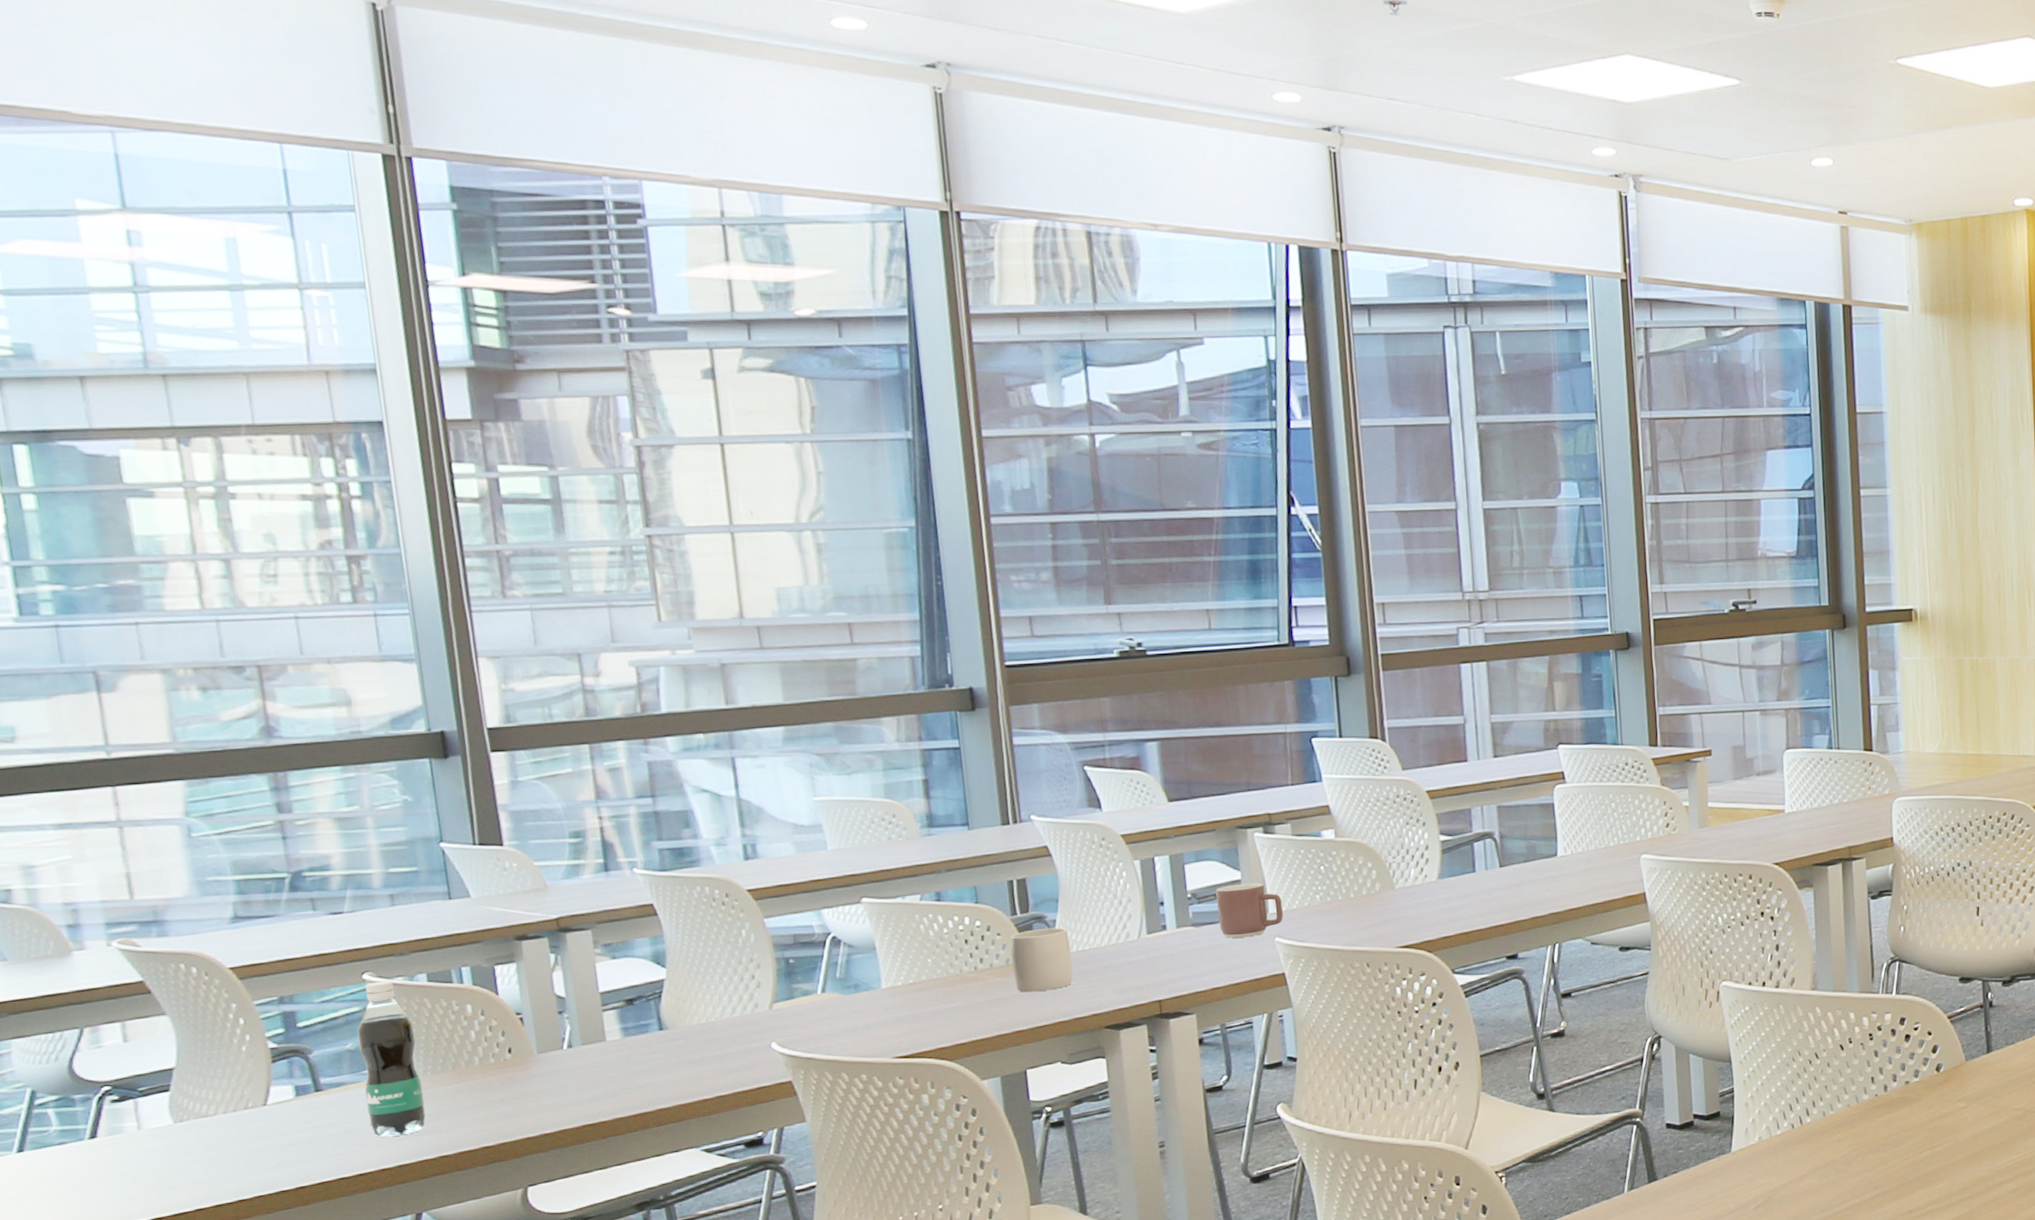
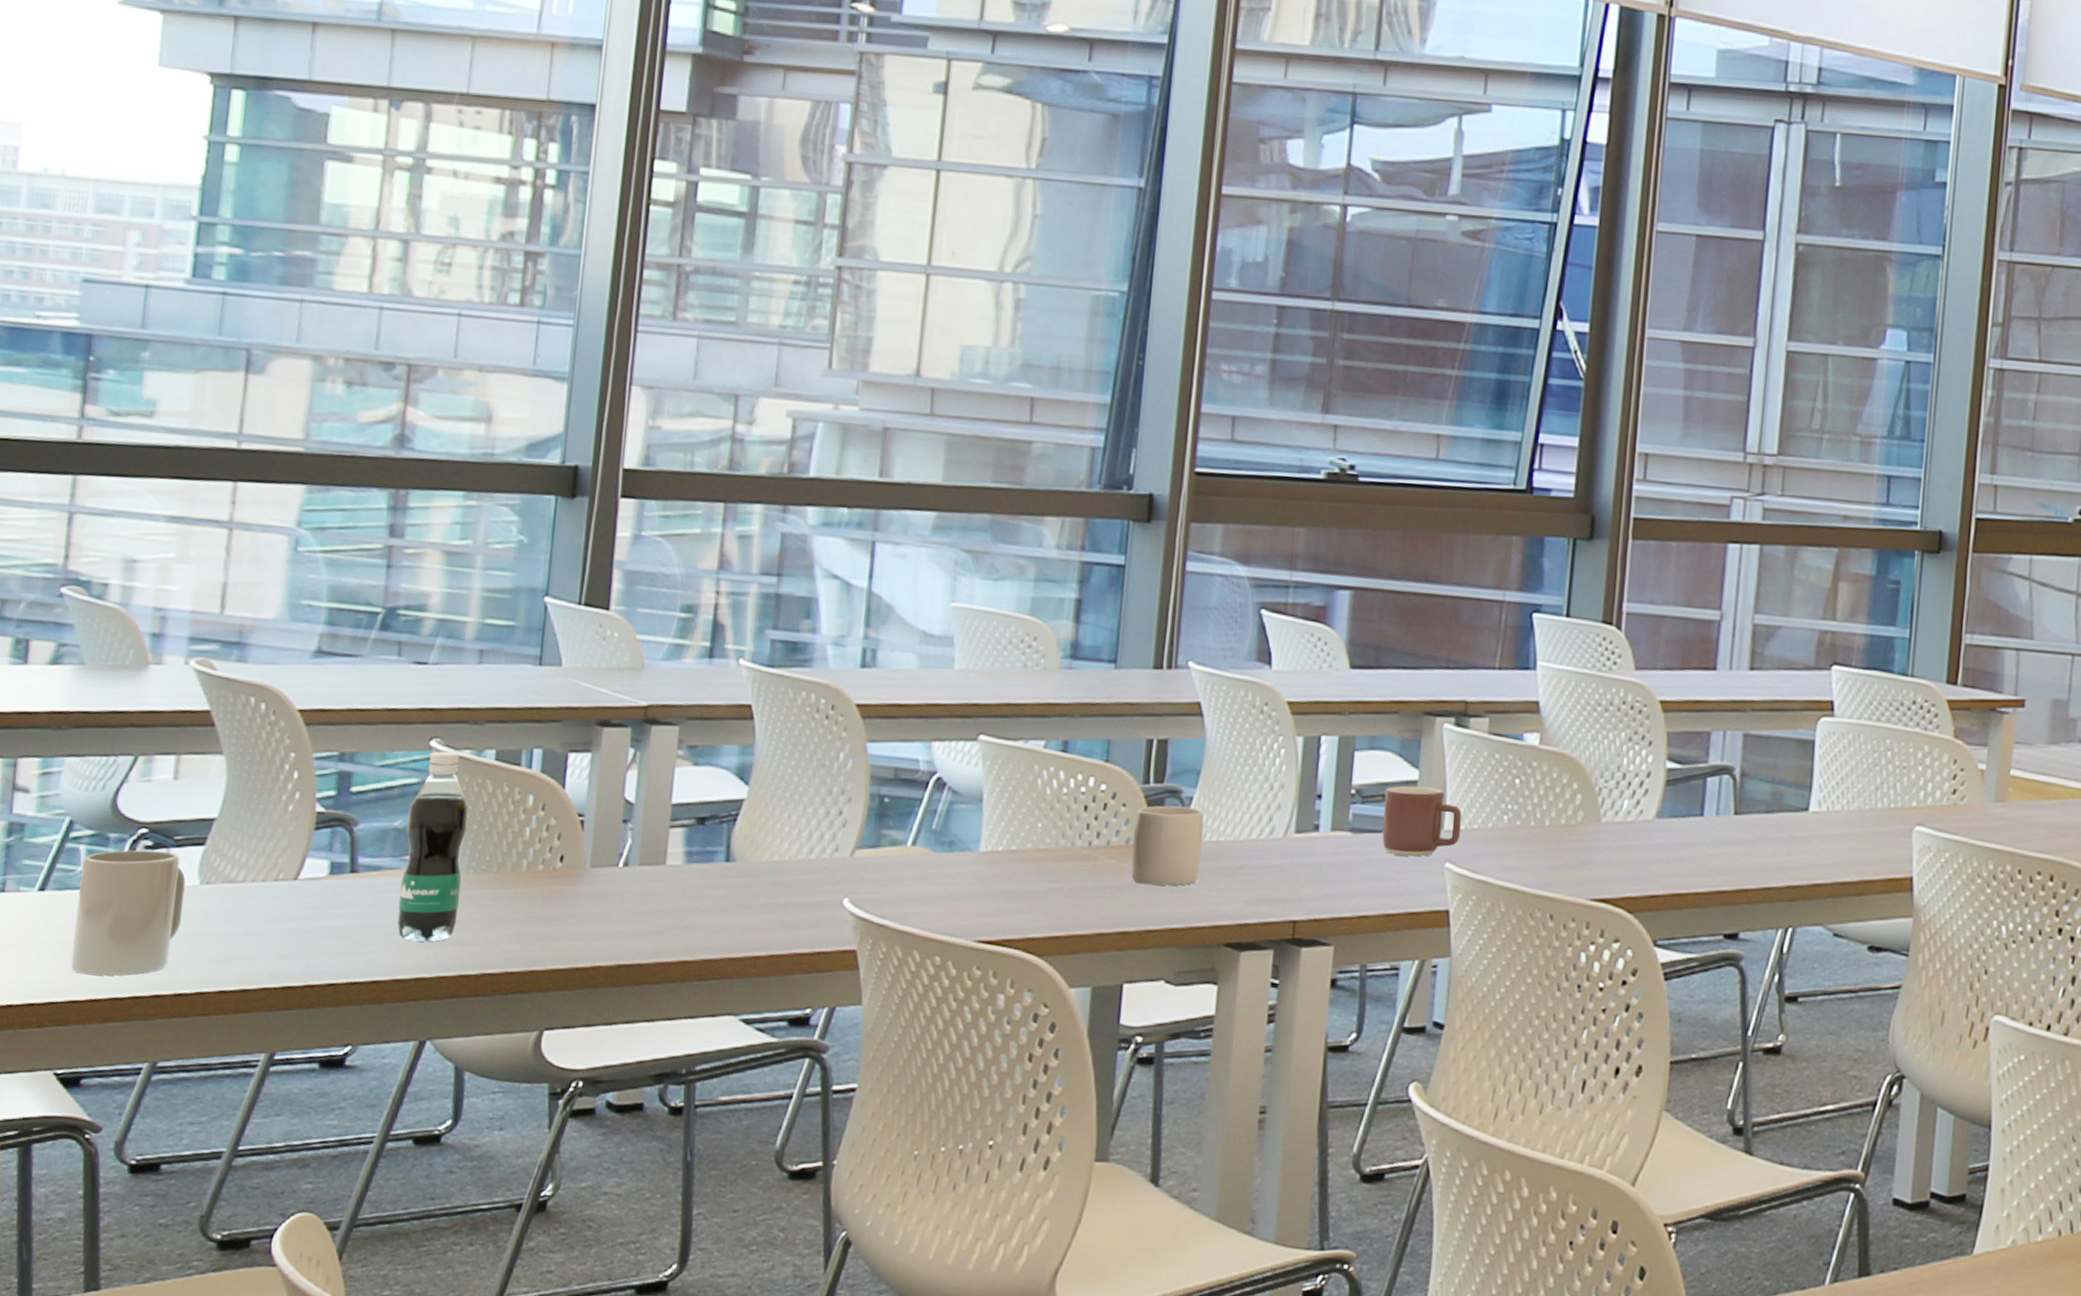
mug: none [53,1102,165,1213] -> present [70,850,186,976]

